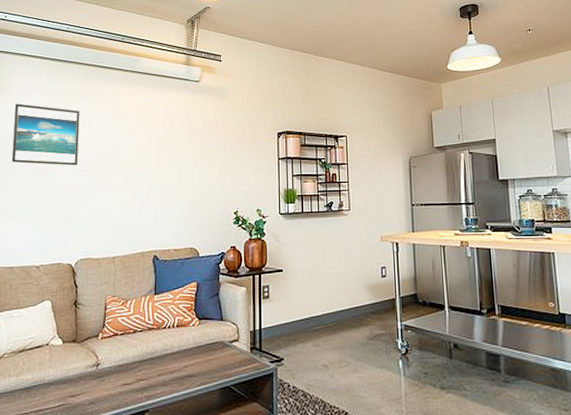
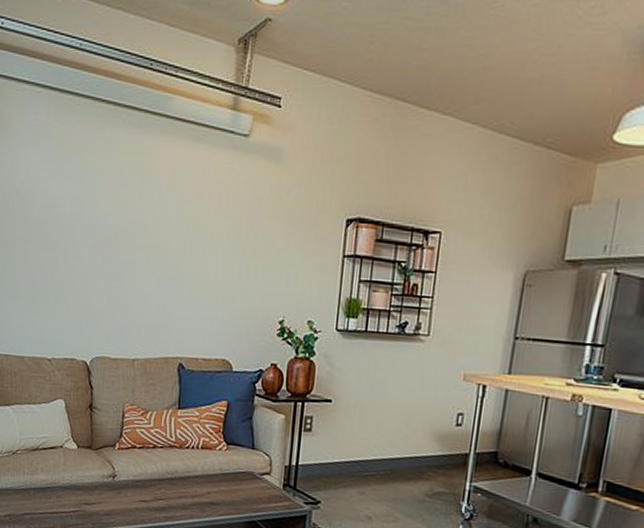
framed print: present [11,103,80,166] -> none [17,151,96,241]

